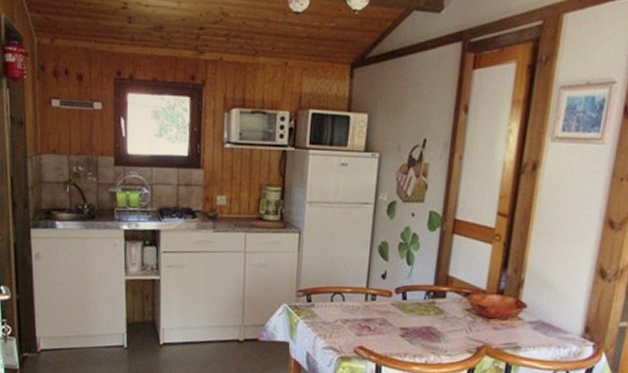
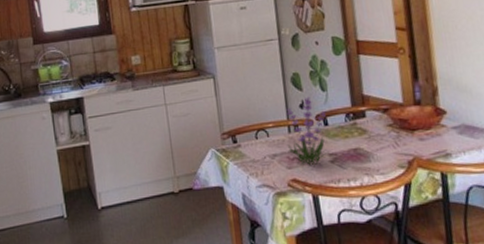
plant: none [362,267,408,336] -> present [286,96,332,166]

